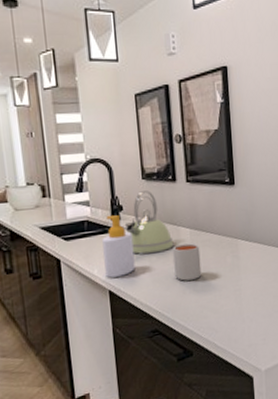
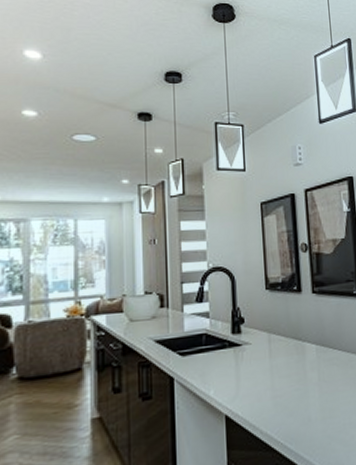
soap bottle: present [102,215,135,278] -> none [221,327,256,400]
kettle: present [124,190,174,255] -> none [245,302,299,374]
mug: present [173,243,202,281] -> none [297,361,329,406]

